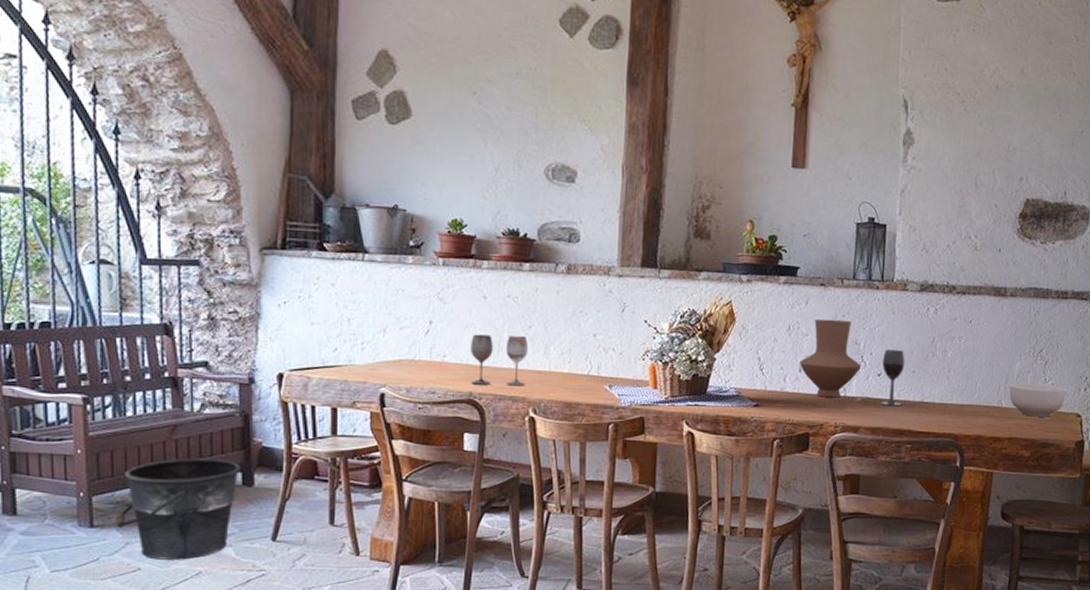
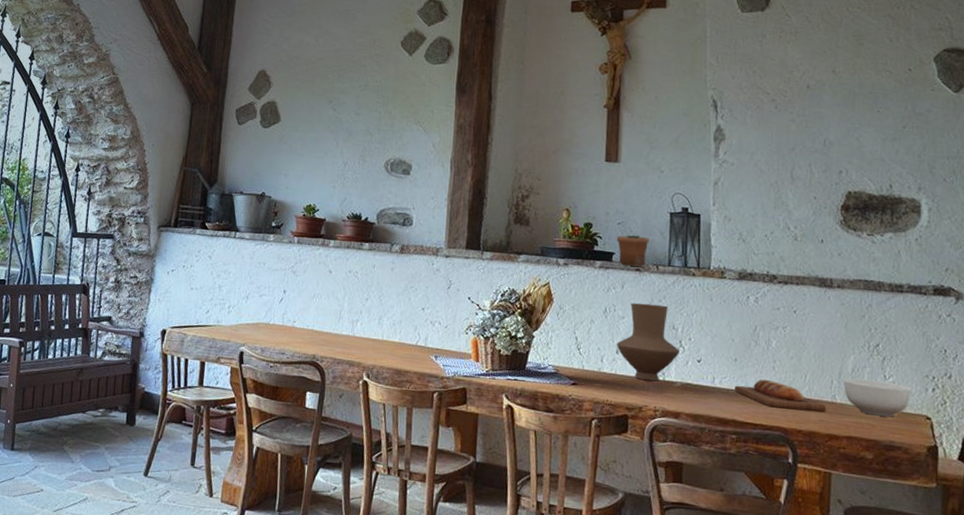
bucket: present [116,458,241,560] -> none [30,397,127,486]
wineglass: present [471,334,529,386] -> none [315,303,365,352]
planter: none [801,247,835,282] -> present [616,234,649,267]
wine glass: present [880,350,906,407] -> none [701,336,727,395]
bread loaf: none [911,389,993,416] -> present [735,379,826,412]

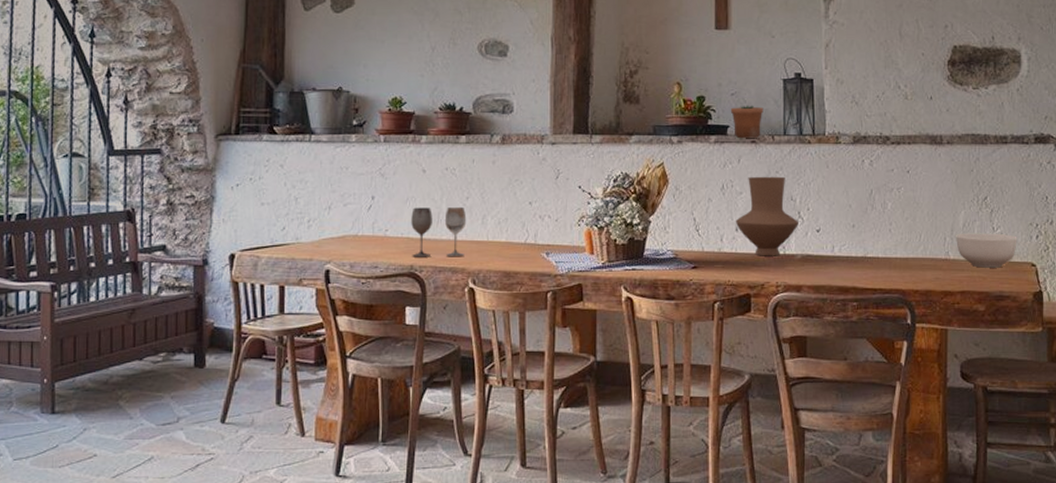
wineglass: none [315,303,365,352] -> present [411,206,467,257]
bread loaf: present [735,379,826,412] -> none [854,243,940,270]

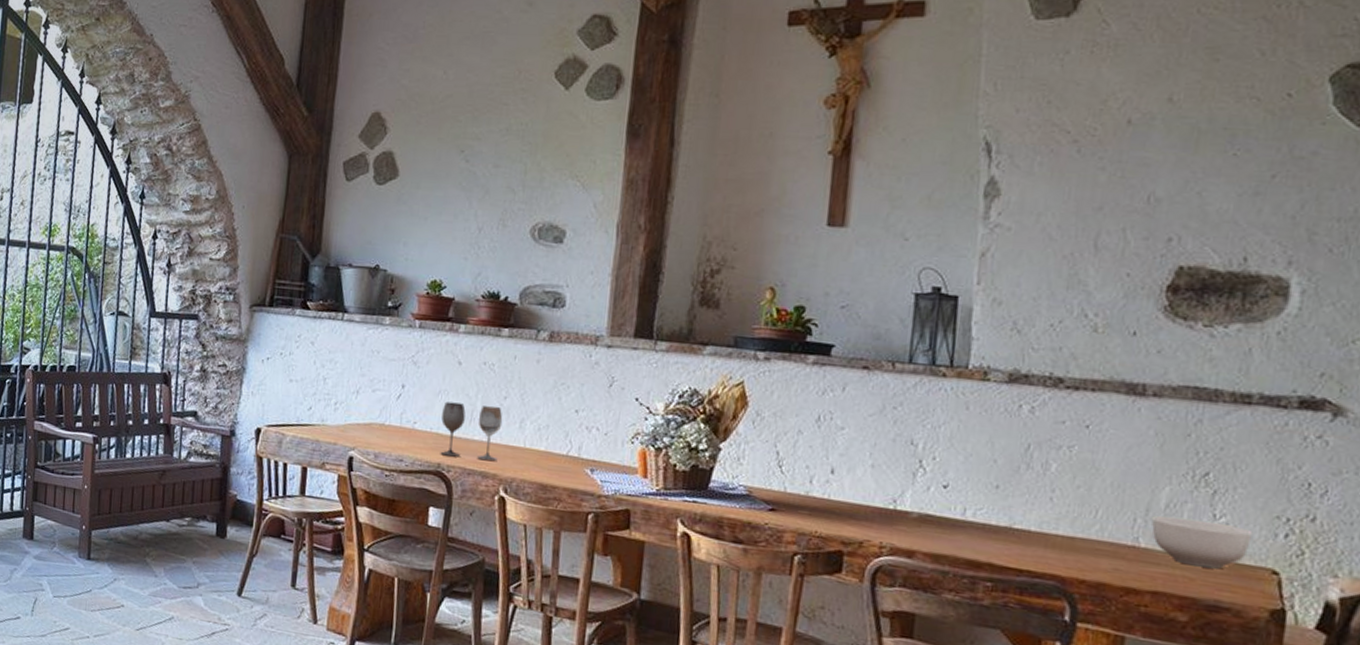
planter: present [730,105,764,139] -> none [837,321,884,365]
ceramic pitcher: present [735,176,800,256] -> none [831,410,920,511]

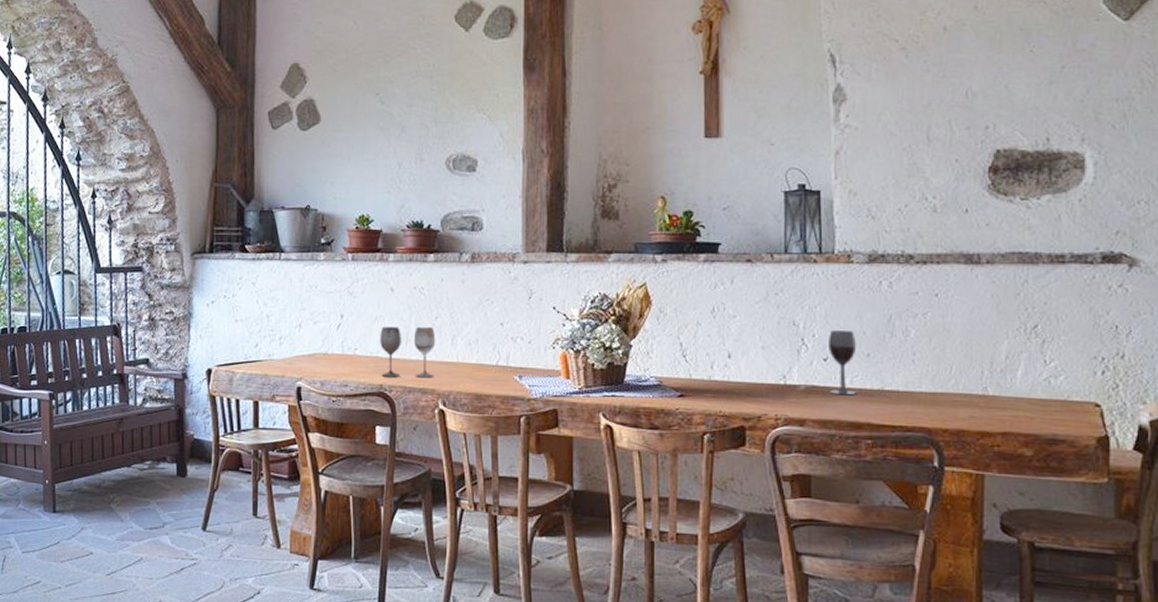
wine glass: none [946,455,985,530] -> present [827,331,857,396]
bowl: present [1151,515,1253,569] -> none [995,366,1077,407]

